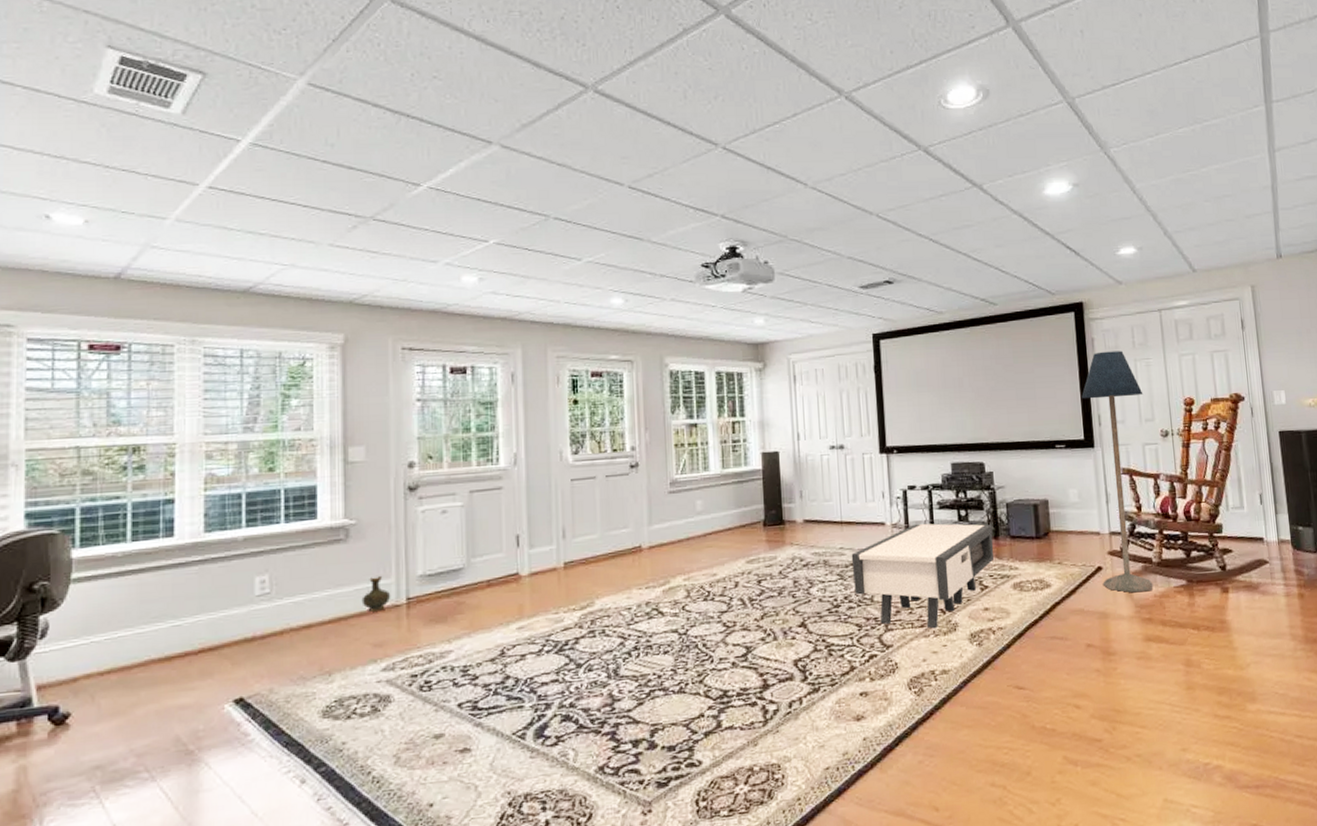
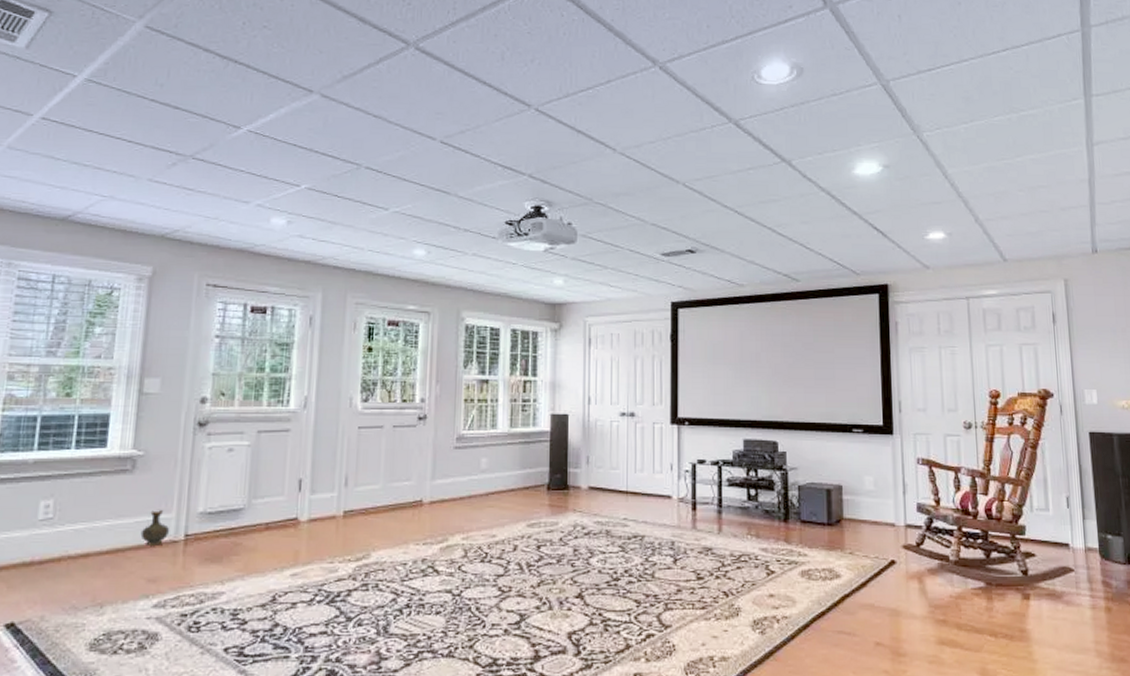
coffee table: present [851,523,995,628] -> none [634,499,783,611]
floor lamp: present [1081,351,1153,593] -> none [882,336,949,591]

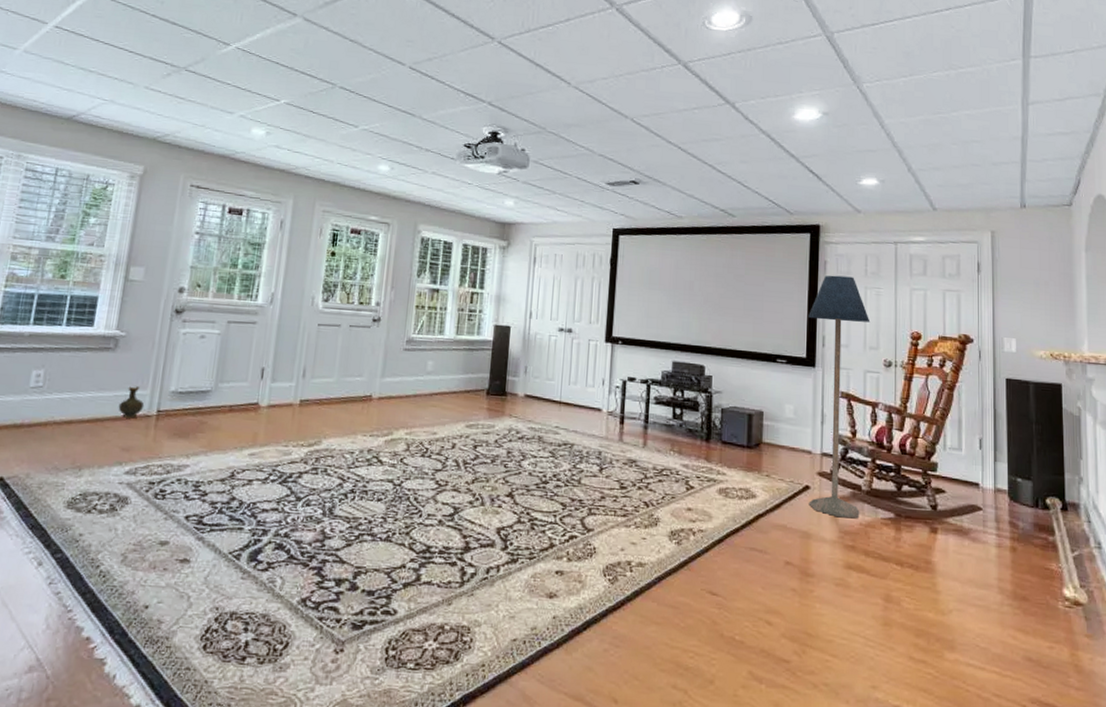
floor lamp: none [882,336,949,591] -> present [808,275,871,518]

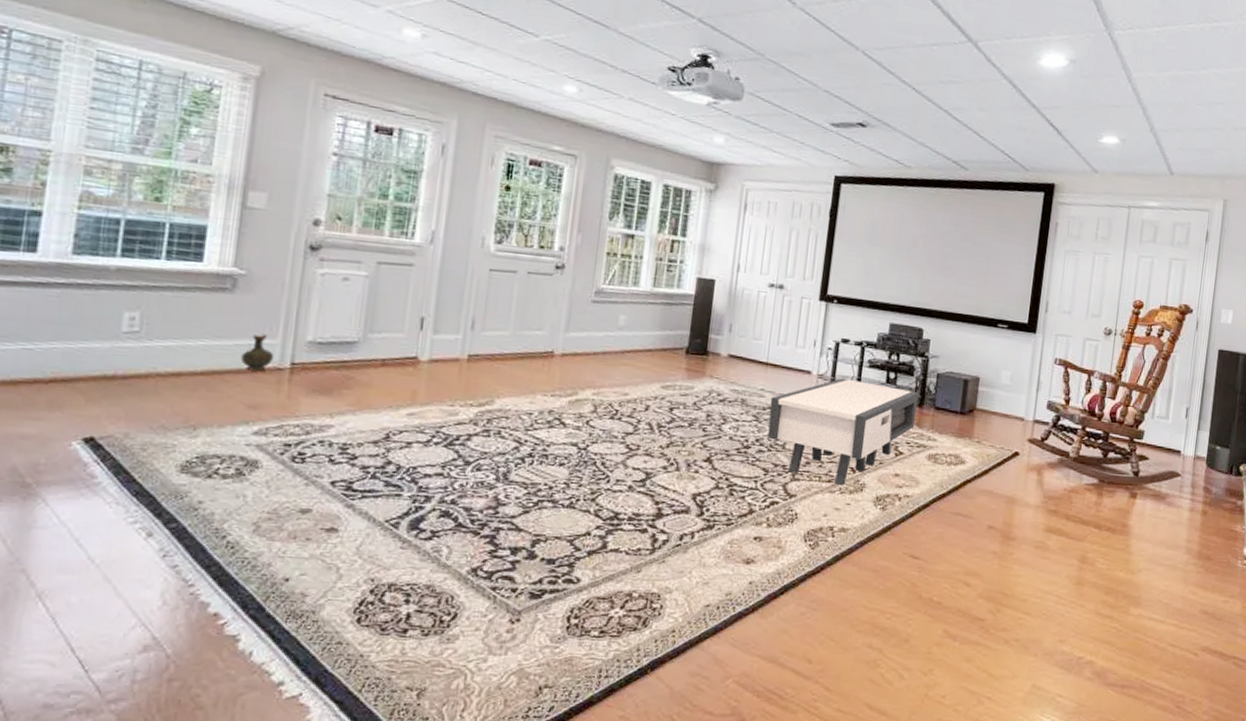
coffee table: none [564,414,705,519] -> present [767,378,919,485]
floor lamp: present [808,275,871,518] -> none [1016,238,1096,484]

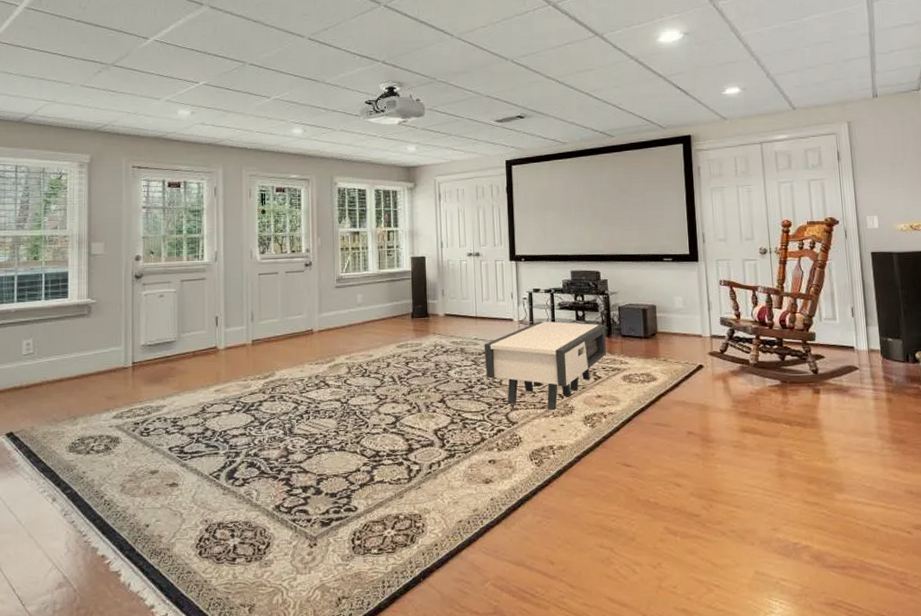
ceramic jug: present [240,333,275,371] -> none [99,343,121,372]

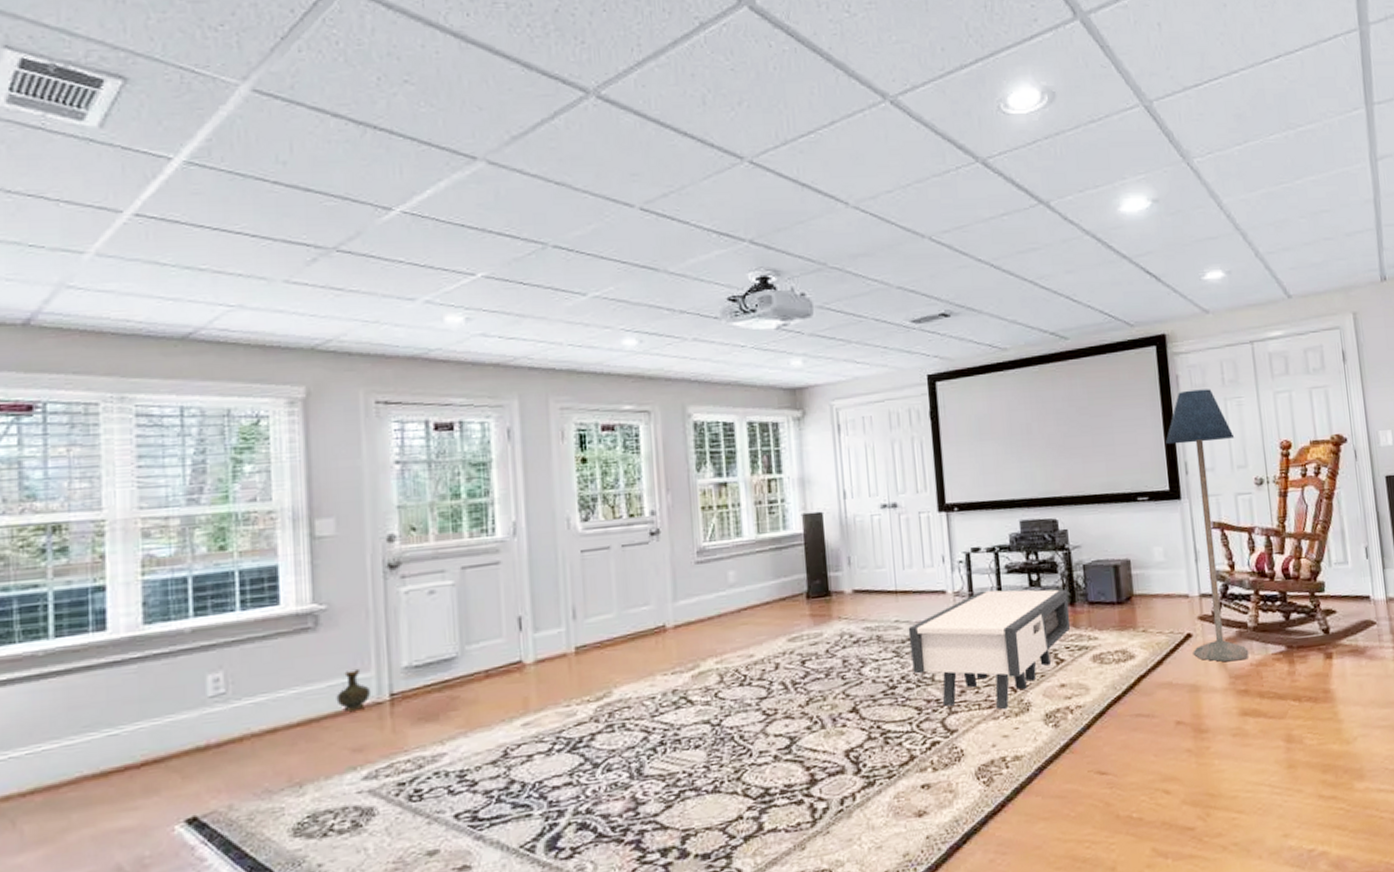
ceramic jug: none [99,343,121,372] -> present [336,668,371,712]
floor lamp: none [688,178,750,389] -> present [1166,389,1249,662]

